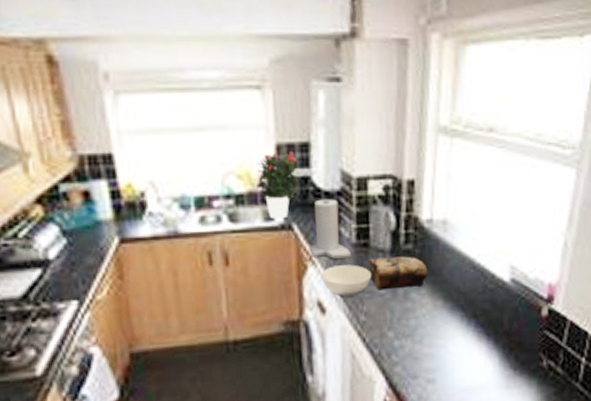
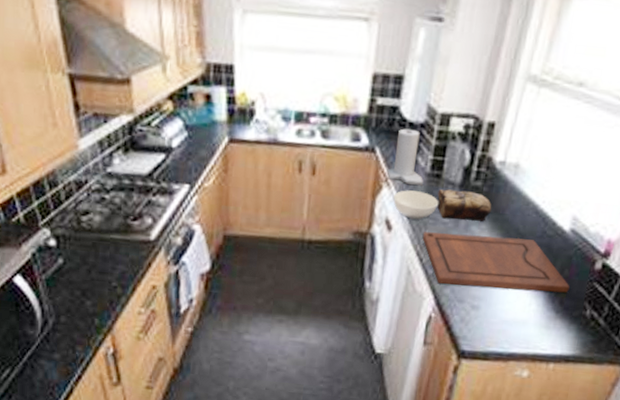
potted flower: present [257,151,300,219] -> none [350,80,391,142]
cutting board: none [360,297,522,362] -> present [422,232,570,293]

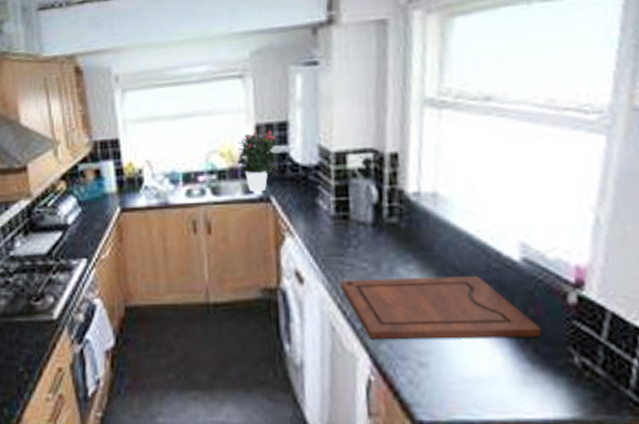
potted flower: none [350,80,391,142] -> present [237,130,278,192]
paper towel: present [387,128,424,185] -> none [288,173,331,230]
bowl: present [393,190,439,220] -> none [299,236,352,268]
bread loaf: present [437,189,492,221] -> none [348,229,417,263]

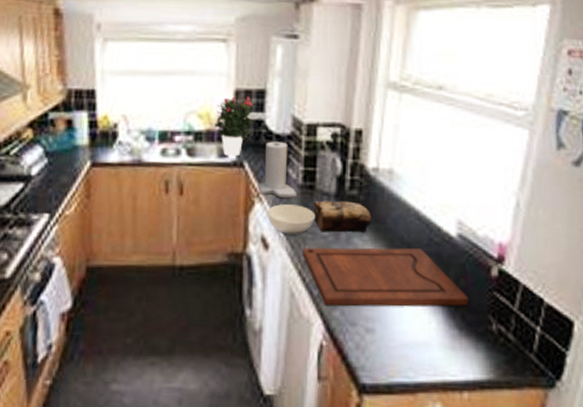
paper towel: none [288,173,331,230] -> present [259,141,298,198]
bowl: none [299,236,352,268] -> present [267,204,316,235]
bread loaf: none [348,229,417,263] -> present [313,200,372,232]

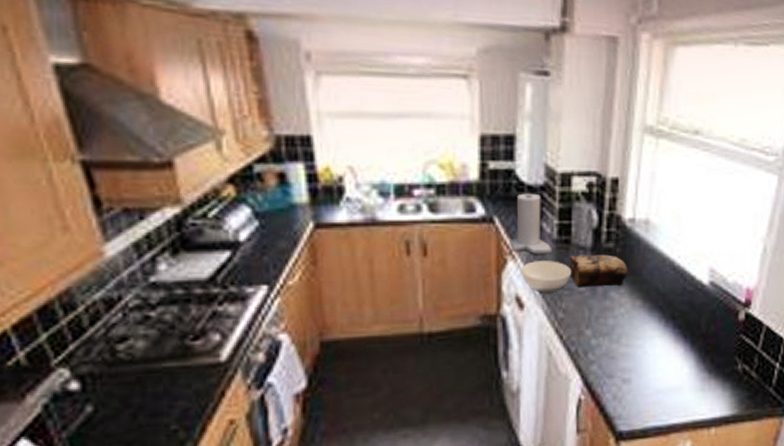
potted flower: present [215,96,254,157] -> none [459,143,503,211]
cutting board: present [302,247,469,306] -> none [559,298,718,360]

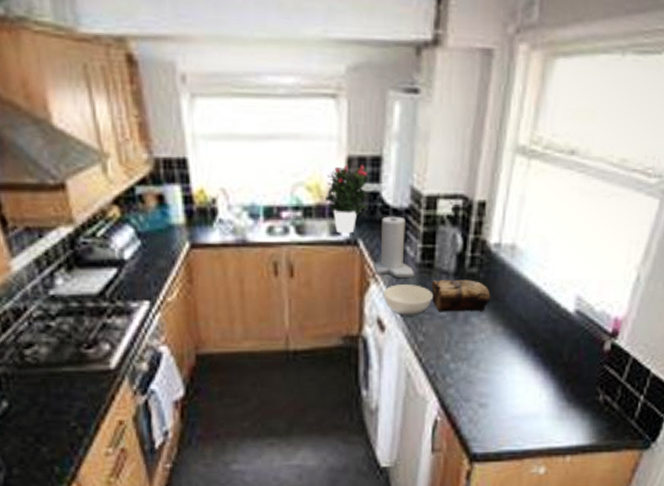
potted flower: none [459,143,503,211] -> present [325,165,369,234]

